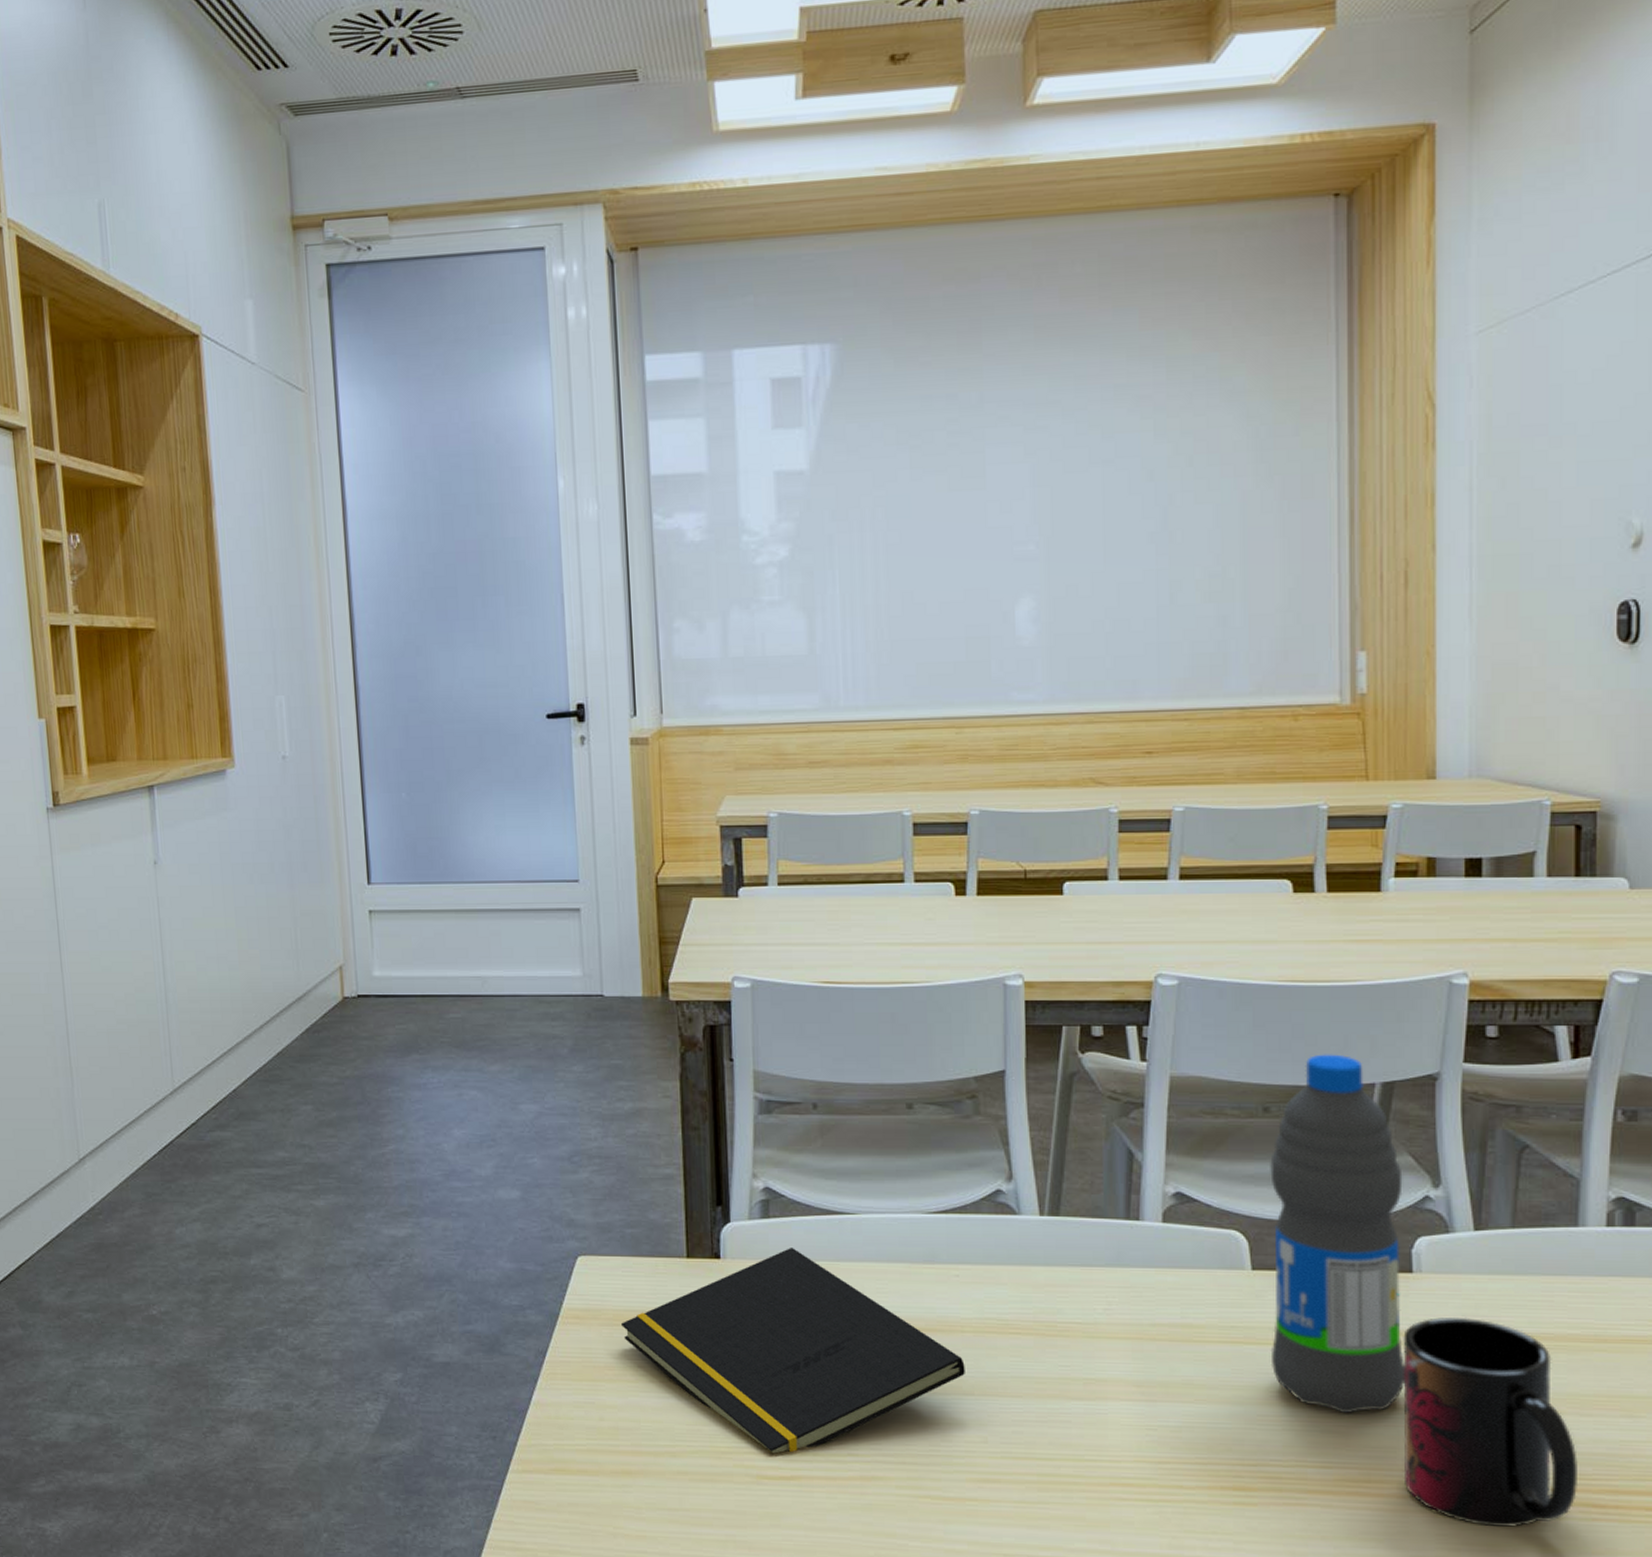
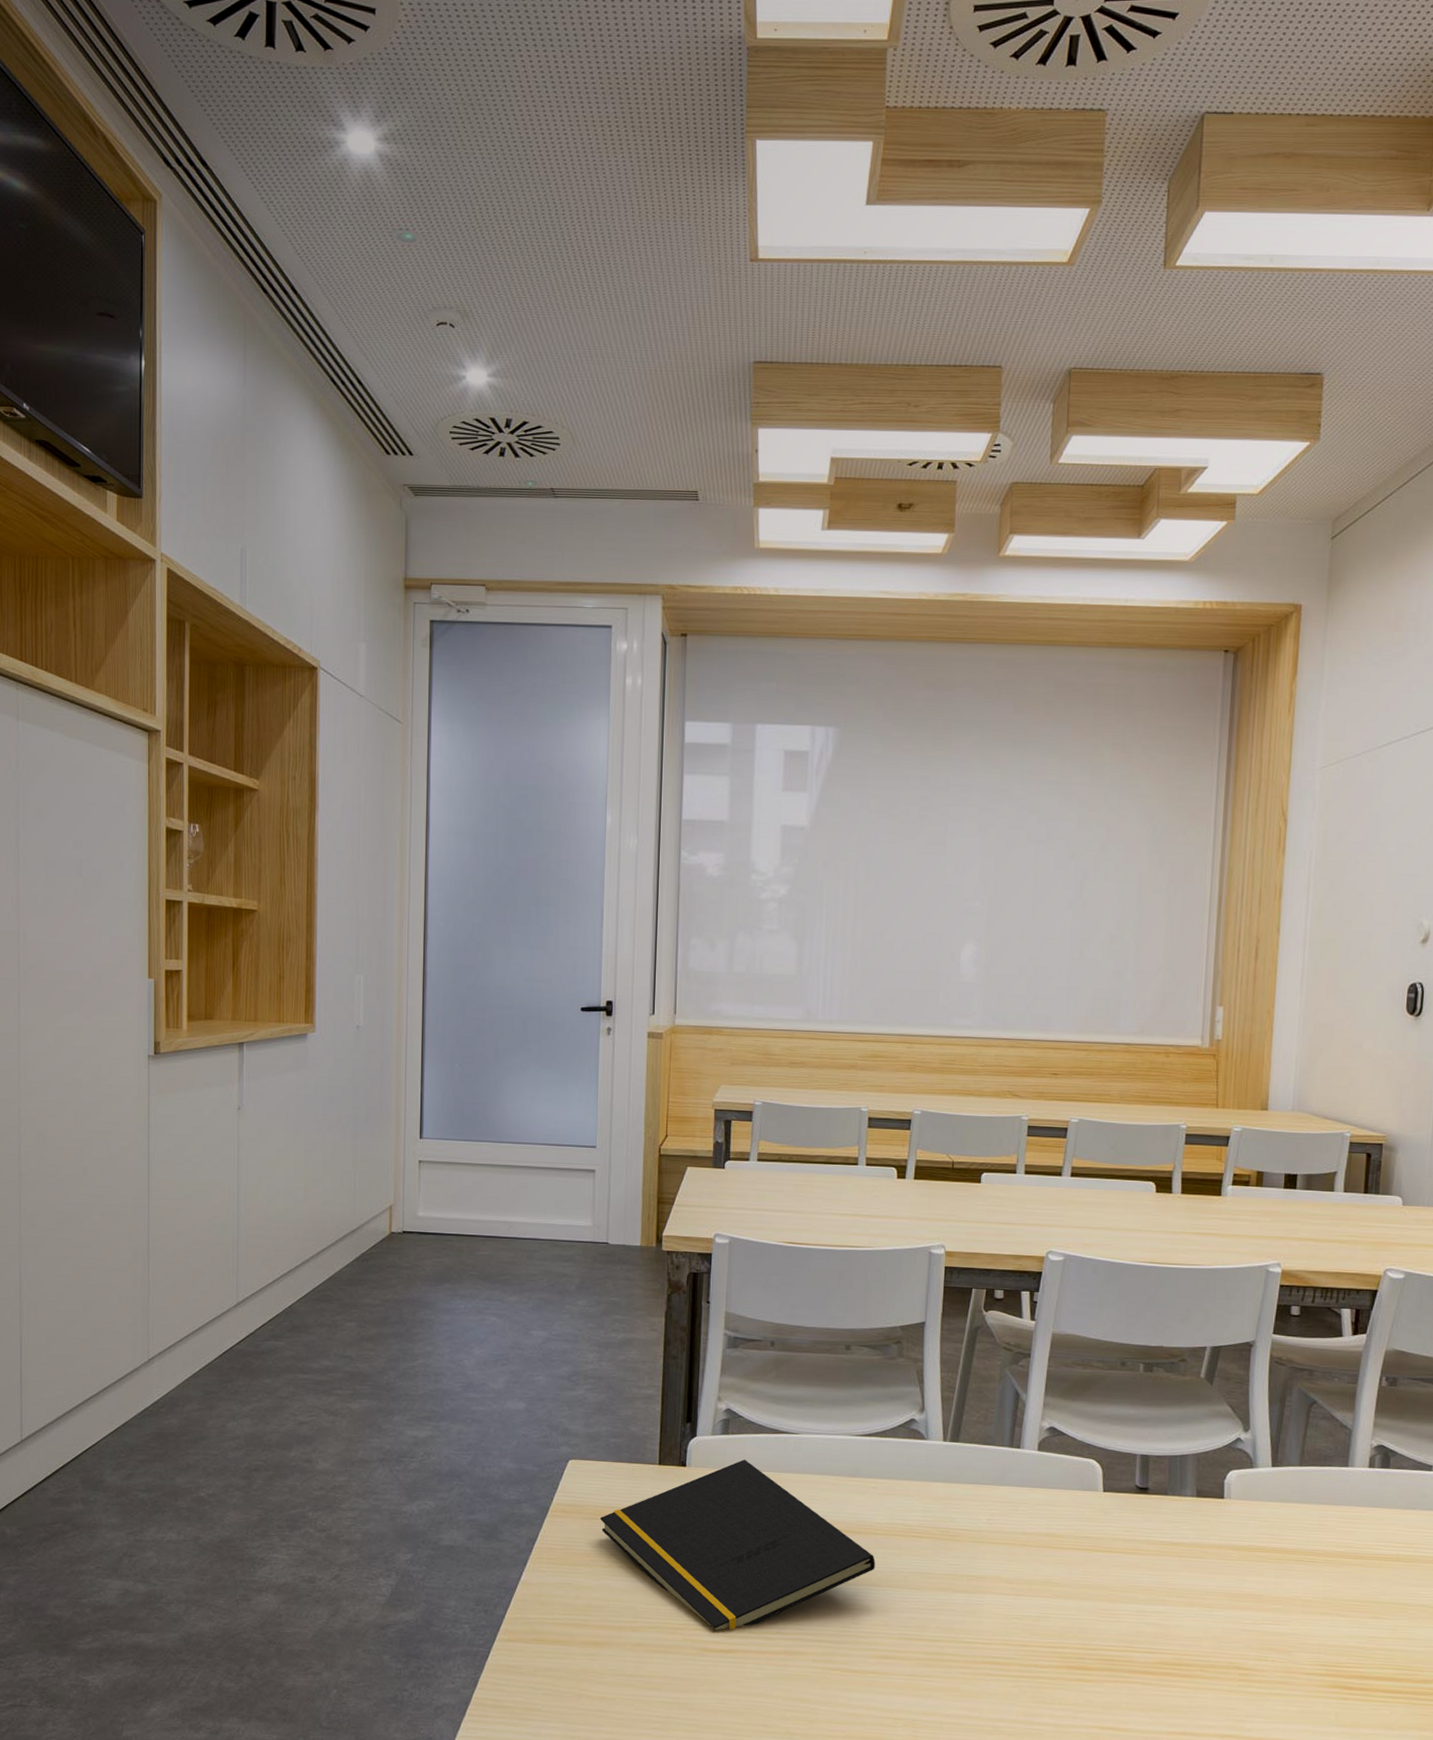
water bottle: present [1270,1054,1405,1414] -> none [1112,1321,1222,1610]
mug: present [1403,1317,1579,1527] -> none [1205,1535,1336,1703]

